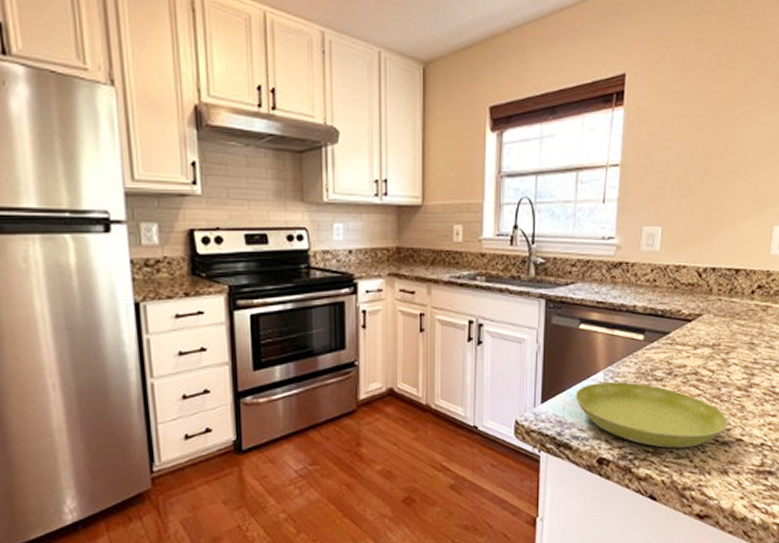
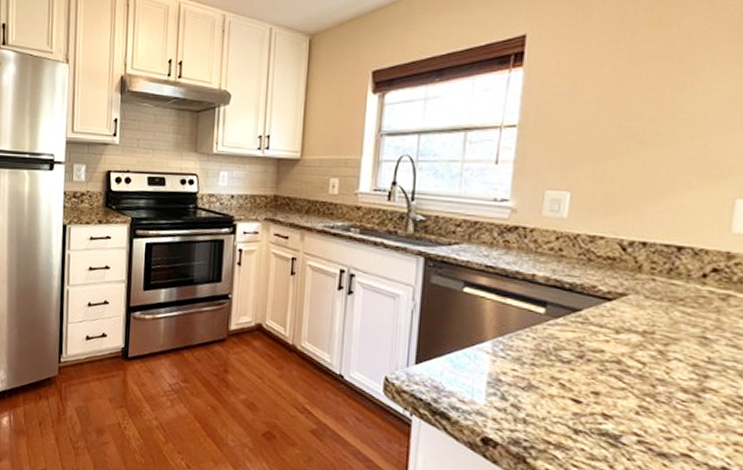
saucer: present [575,382,728,449] -> none [456,352,668,450]

